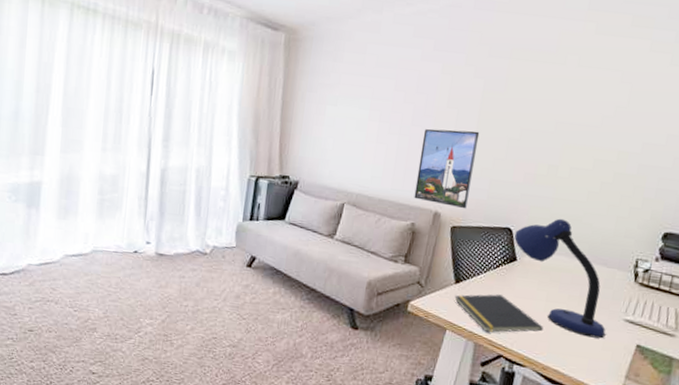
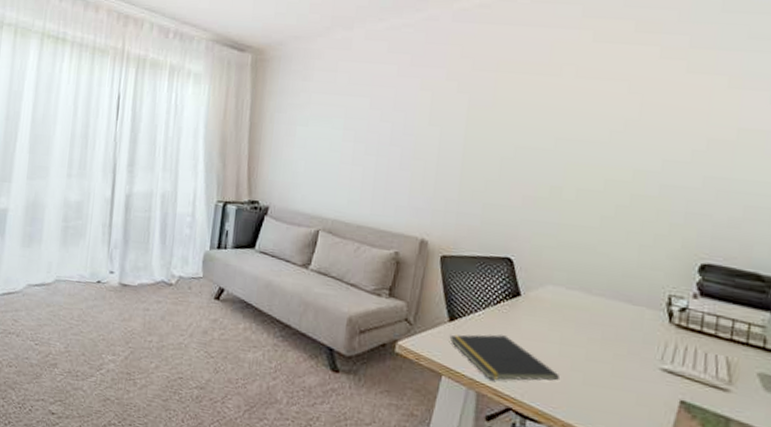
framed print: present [414,128,480,209] -> none [396,148,468,237]
desk lamp: present [514,218,606,339] -> none [516,247,639,391]

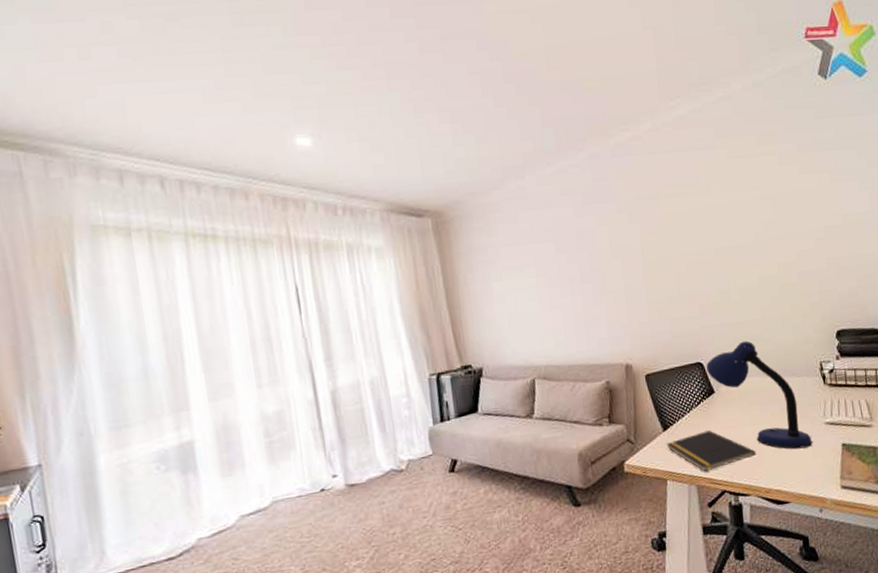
desk lamp: none [516,247,639,391] -> present [706,340,813,449]

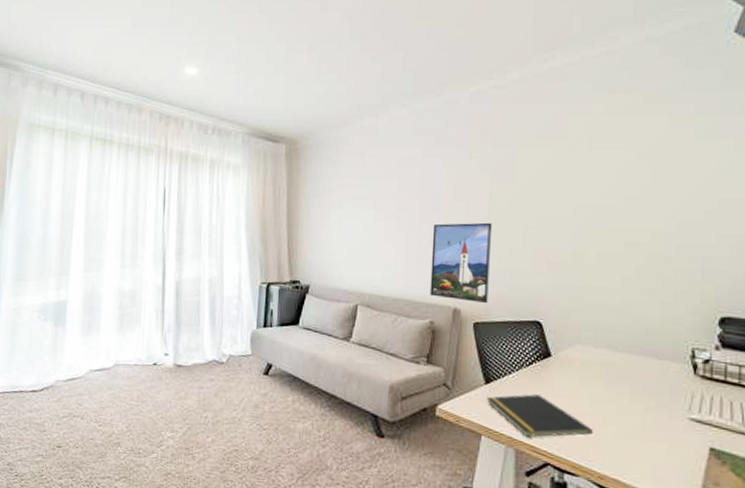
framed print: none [595,275,655,357] -> present [430,222,493,304]
desk lamp: present [706,340,813,449] -> none [545,308,669,442]

